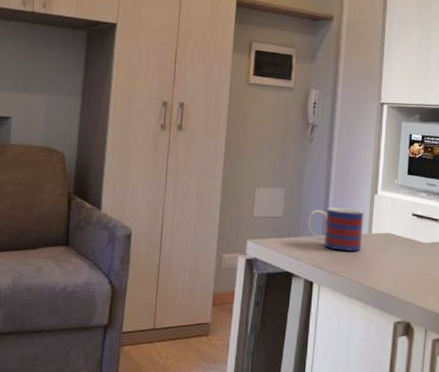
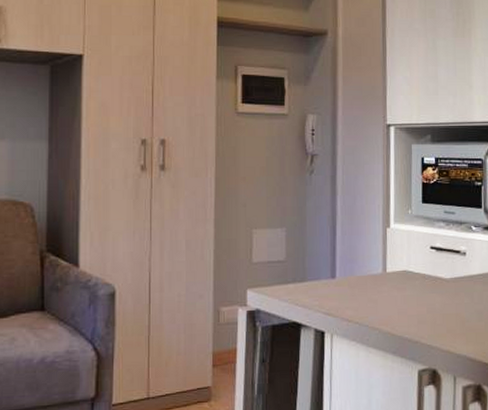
mug: present [307,207,364,252] -> none [314,245,377,295]

